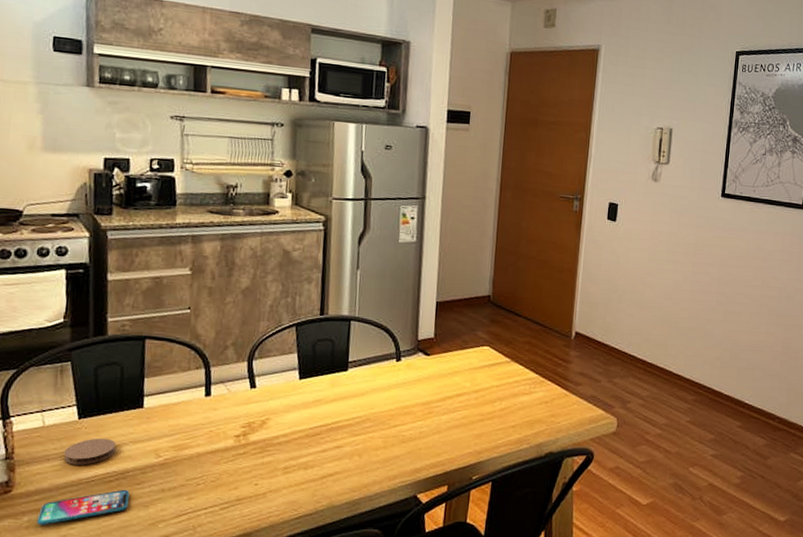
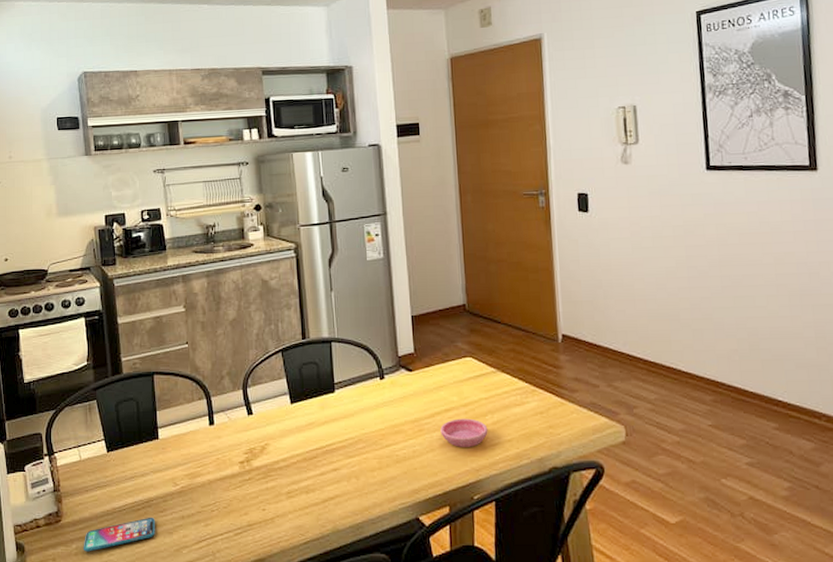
coaster: present [63,438,117,465] -> none [98,469,140,495]
saucer: none [449,403,495,431] -> present [440,418,488,447]

